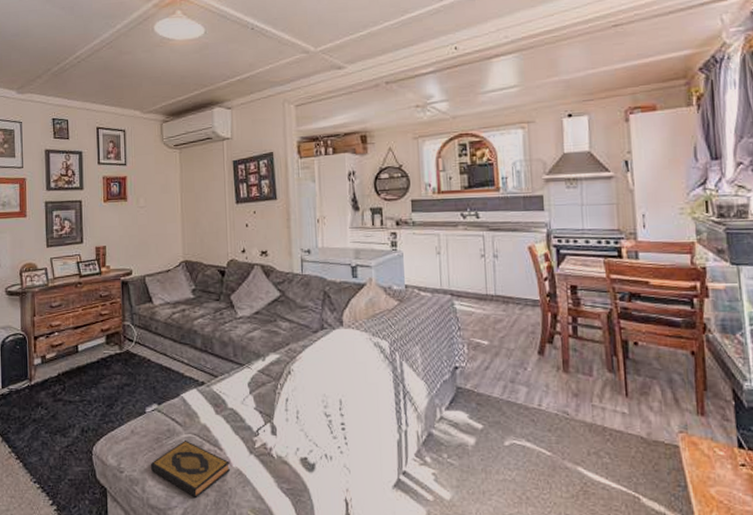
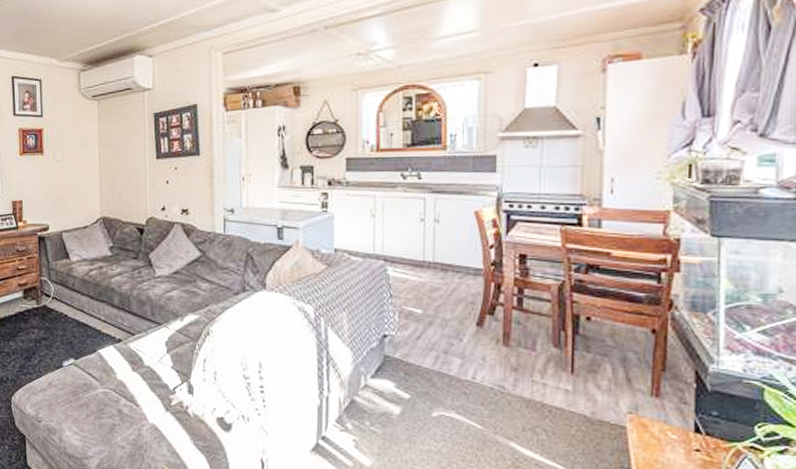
hardback book: present [150,441,231,497] -> none [67,395,147,449]

